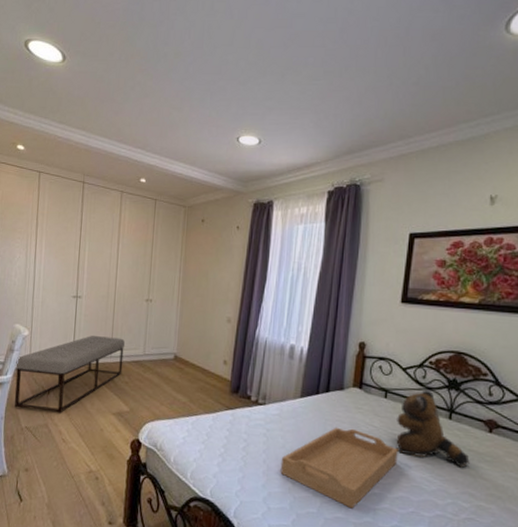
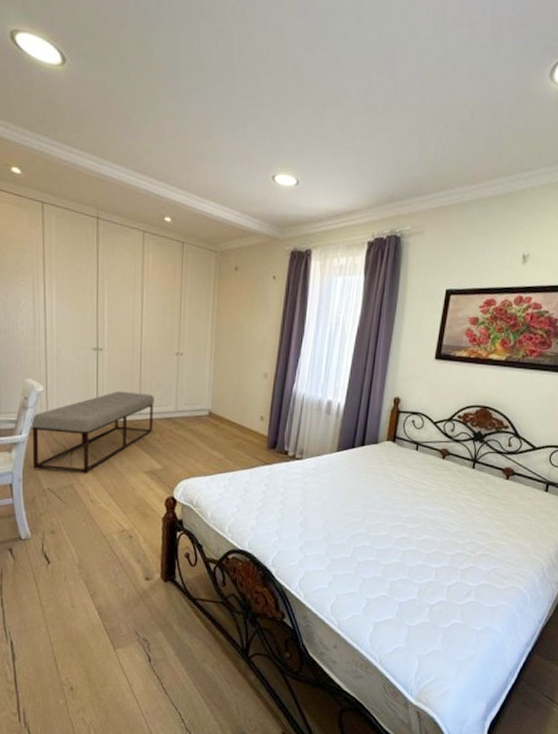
serving tray: present [280,427,398,509] -> none [316,478,426,552]
teddy bear: present [396,389,470,468] -> none [424,442,488,511]

